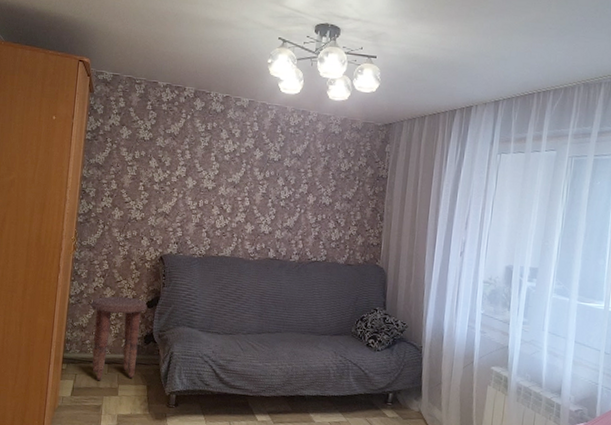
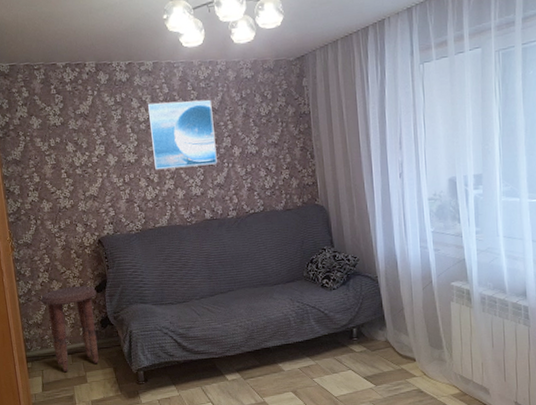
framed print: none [229,137,297,207] -> present [147,99,217,170]

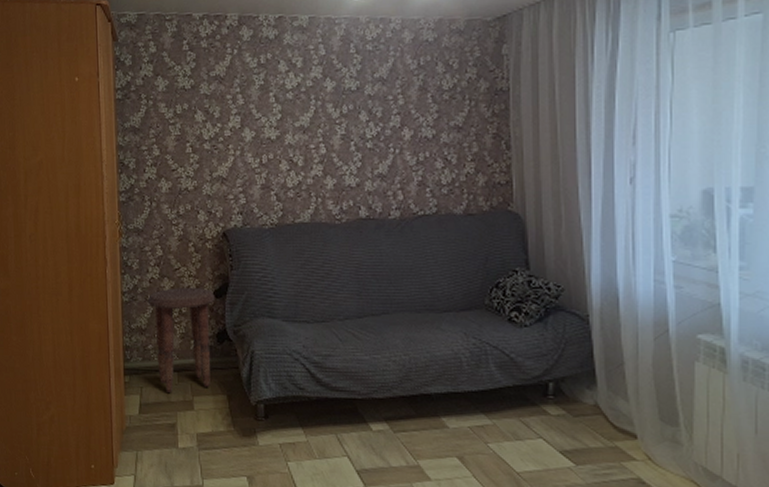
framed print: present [147,99,217,170] -> none [297,66,381,151]

